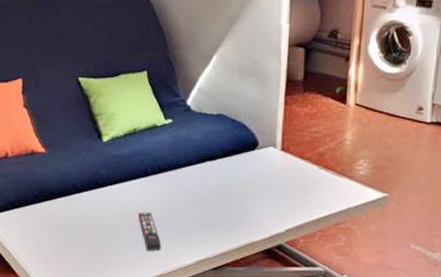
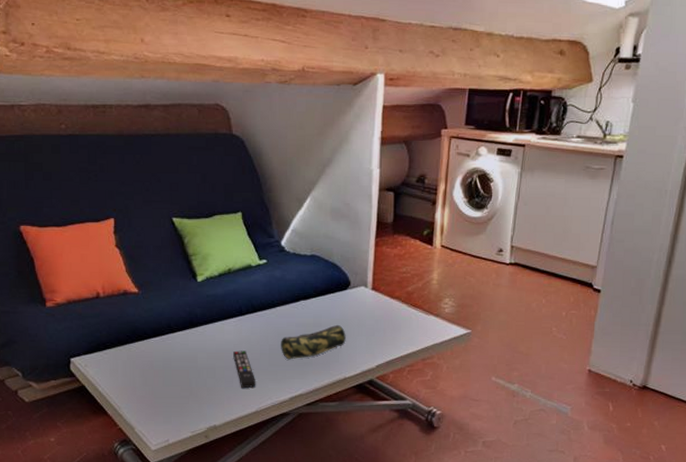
pencil case: none [186,186,254,222] -> present [281,324,346,360]

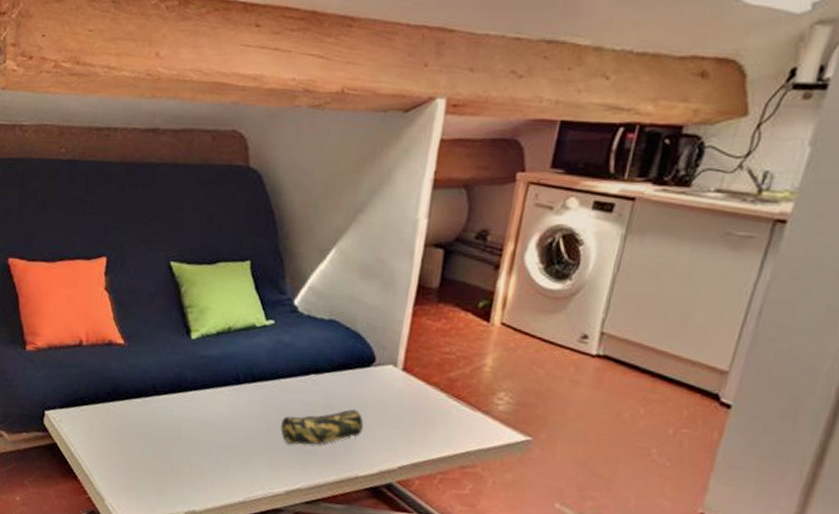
remote control: present [233,350,256,389] -> none [223,425,247,473]

